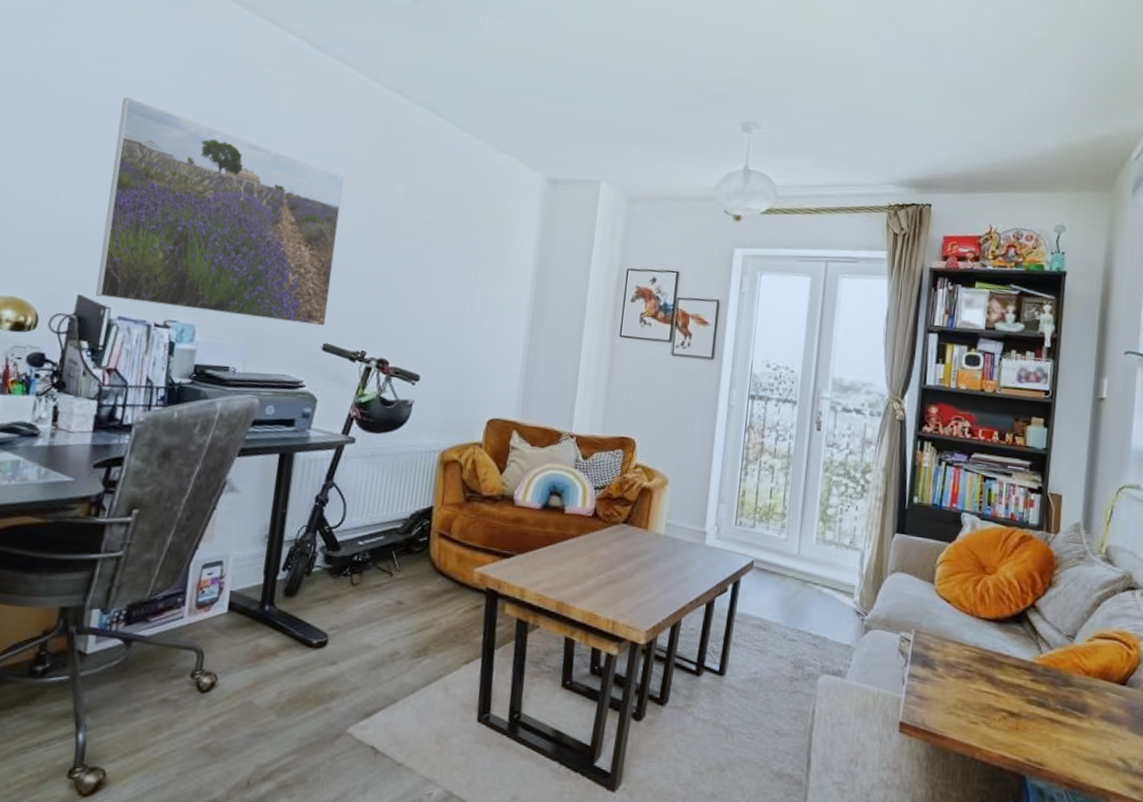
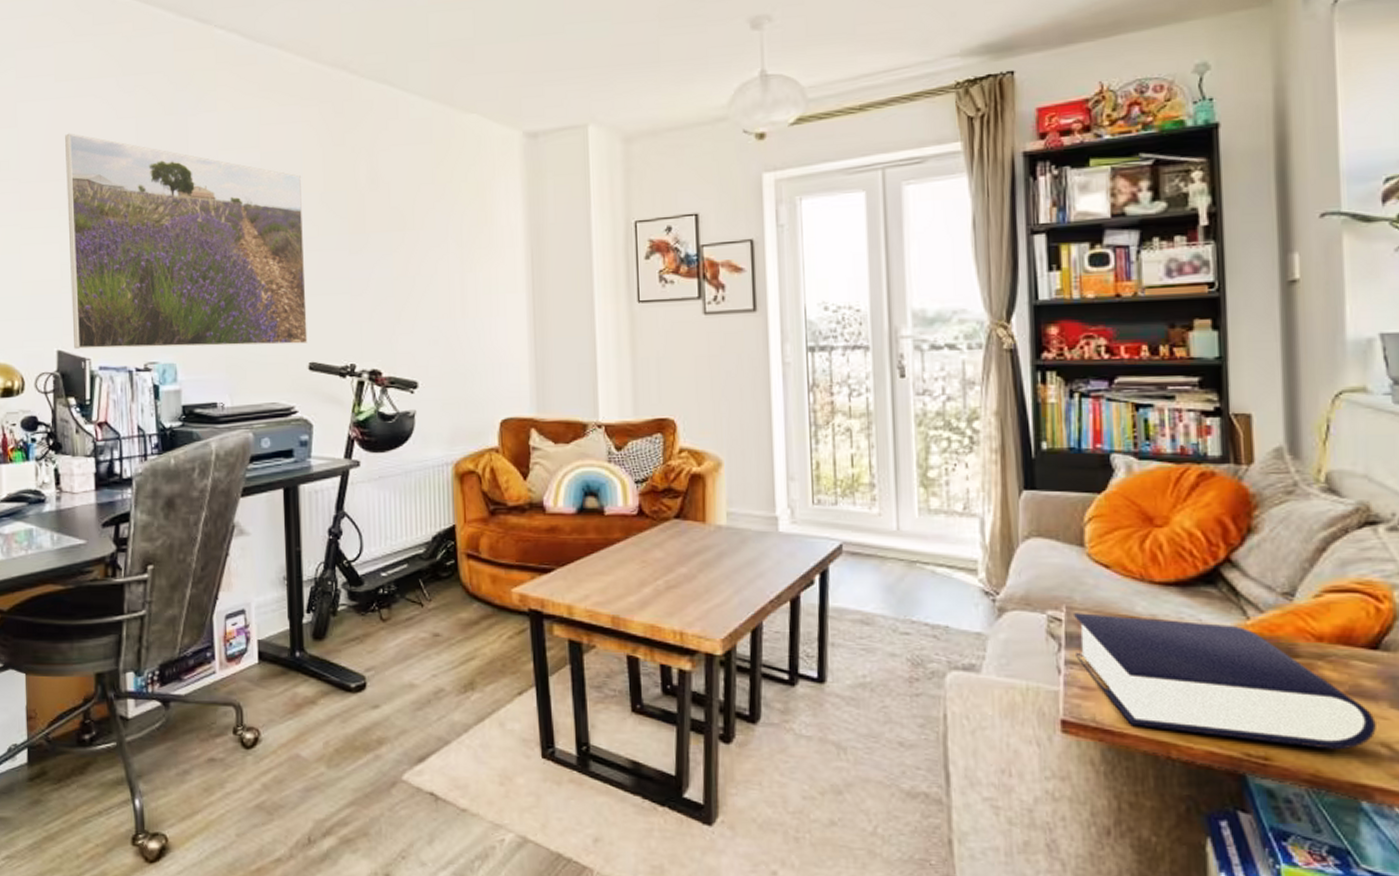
book: none [916,636,1118,761] -> present [1074,613,1376,750]

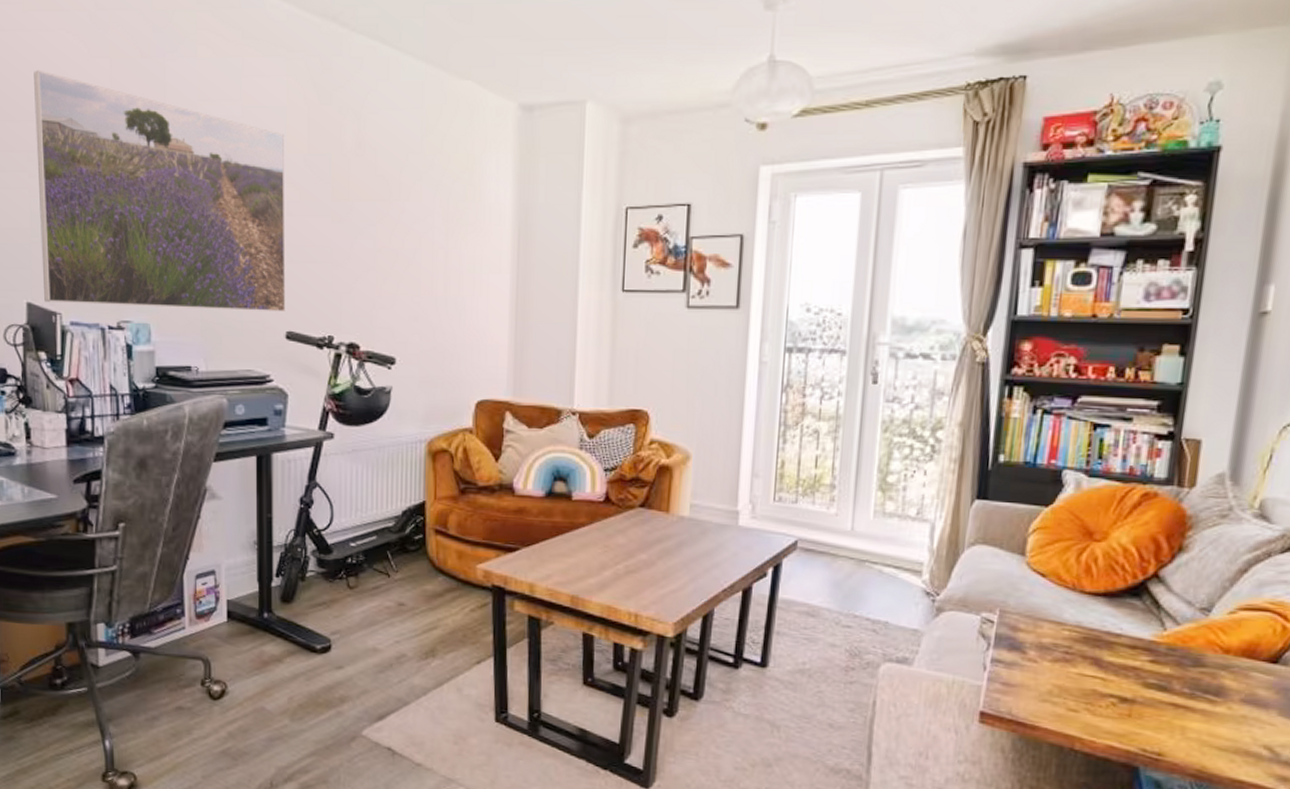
book: present [1074,613,1376,750] -> none [1001,616,1263,750]

